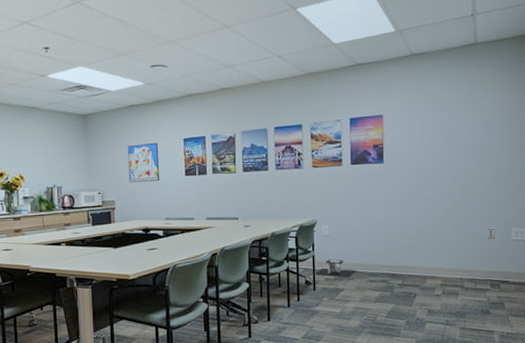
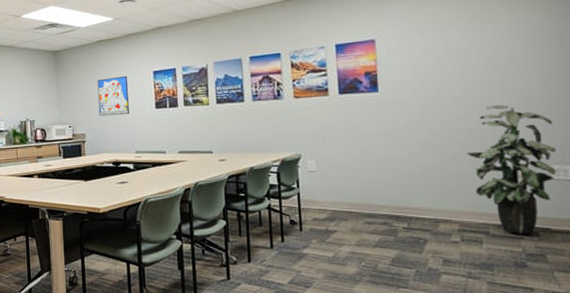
trash can: present [313,259,357,278] -> none [299,197,351,219]
indoor plant: none [450,176,517,287] -> present [466,104,557,235]

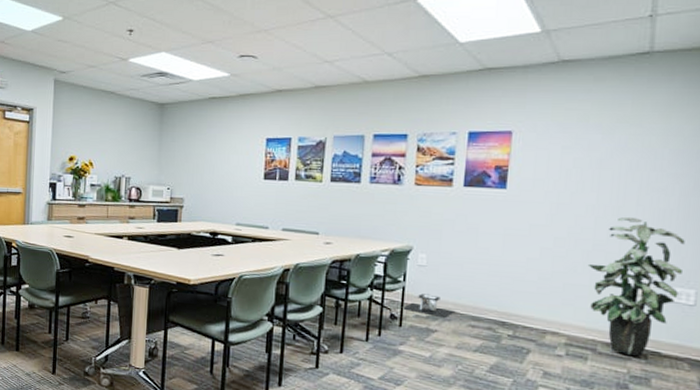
wall art: present [97,75,129,117] -> none [201,139,238,183]
trash can: none [299,197,351,219] -> present [401,293,456,319]

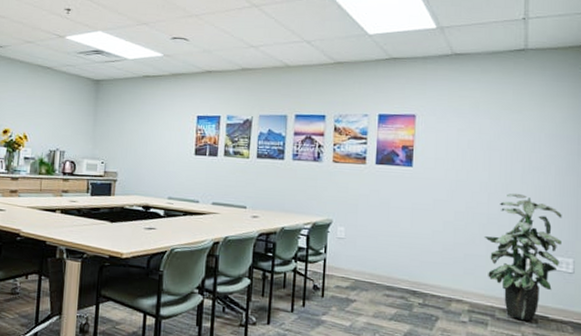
trash can: present [401,293,456,319] -> none [323,265,372,289]

